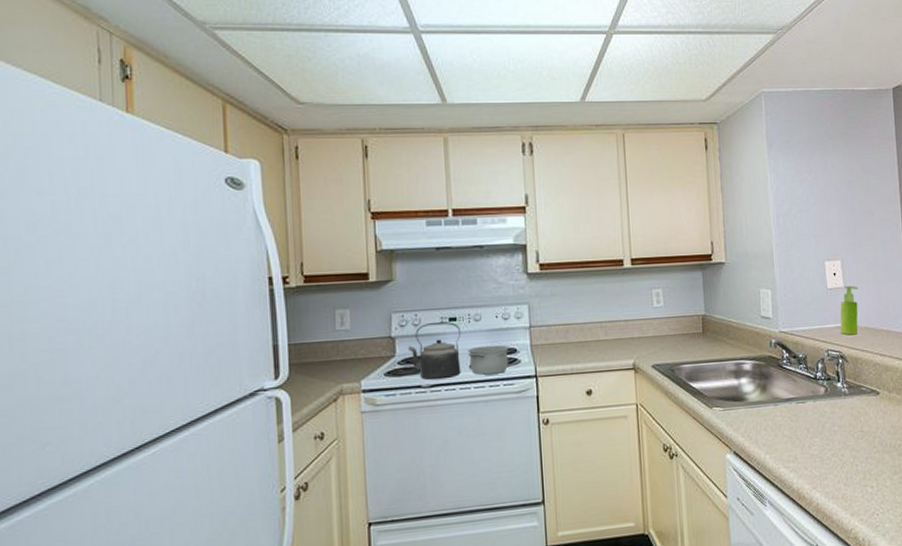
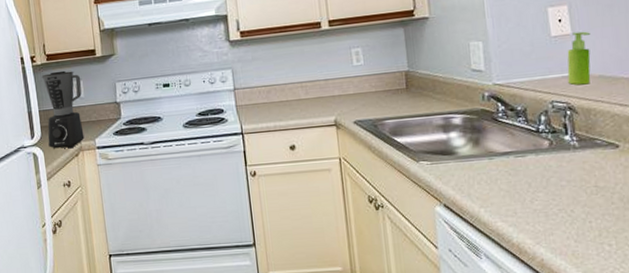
blender: none [295,296,348,392] -> present [41,70,85,149]
kettle: present [408,322,462,381] -> none [131,88,176,139]
cooking pot: present [467,345,509,376] -> none [180,106,217,134]

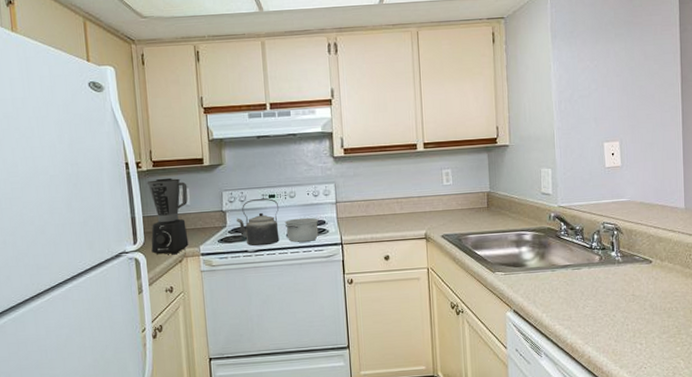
kettle: none [131,88,176,139] -> present [237,198,280,247]
cooking pot: none [180,106,217,134] -> present [284,217,319,243]
soap dispenser: present [567,31,591,85] -> none [616,164,635,210]

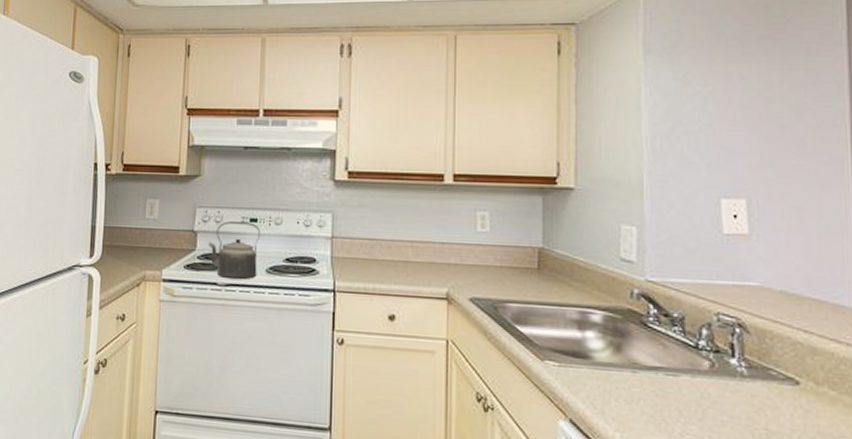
blender: present [146,177,189,255] -> none [108,184,158,276]
cooking pot: present [284,217,319,243] -> none [265,251,308,283]

